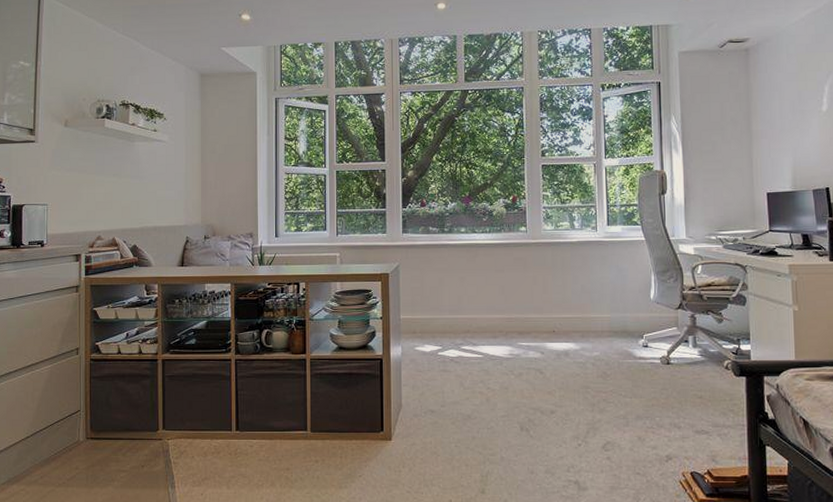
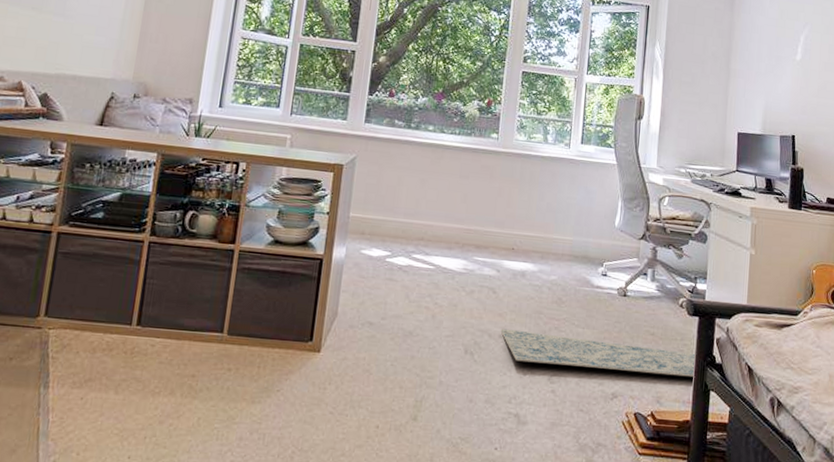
rug: none [551,405,773,435] -> present [500,328,721,378]

